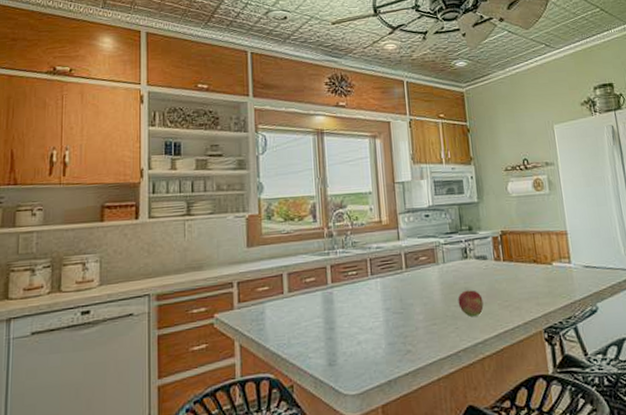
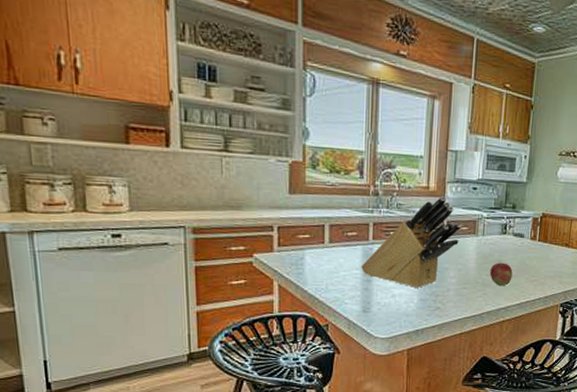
knife block: none [322,227,420,332] -> present [361,196,461,289]

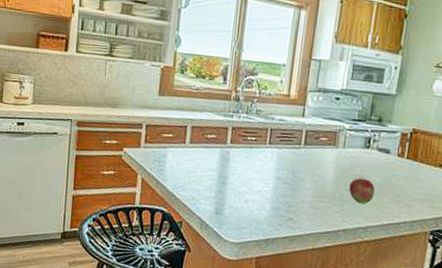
knife block: present [361,196,461,289] -> none [217,104,321,197]

